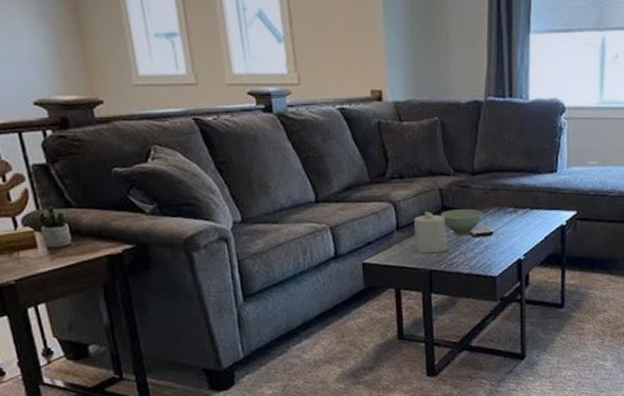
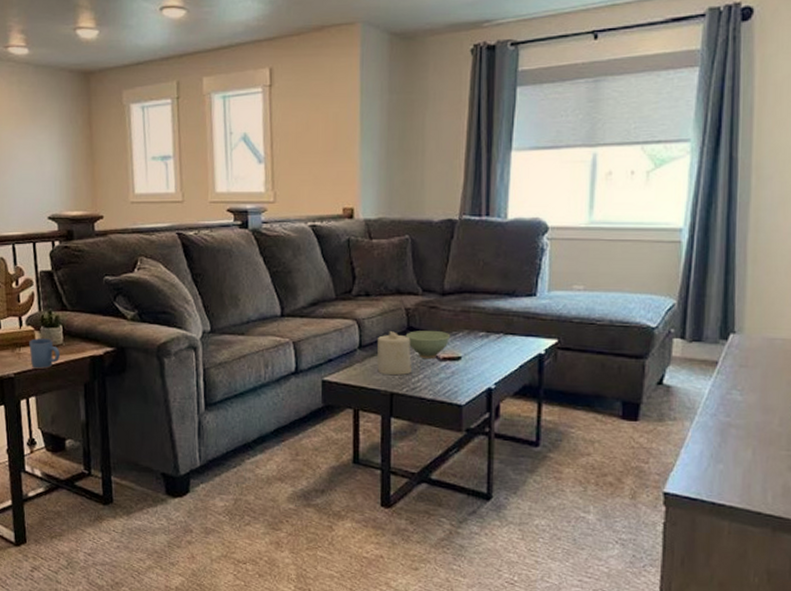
mug: none [29,239,70,274] -> present [29,338,60,370]

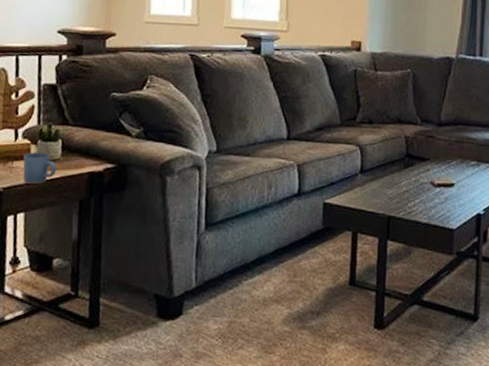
candle: present [377,331,411,376] -> none [376,157,409,200]
bowl: present [405,331,451,359] -> none [404,158,446,185]

